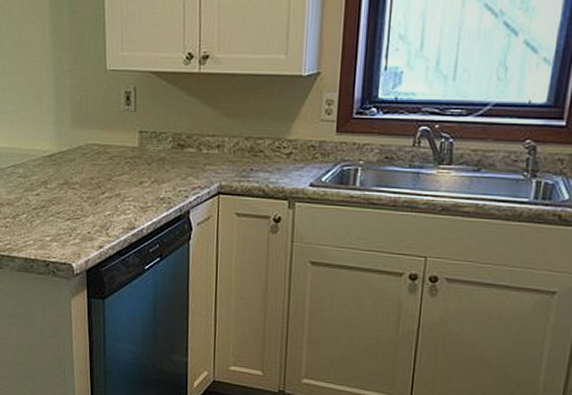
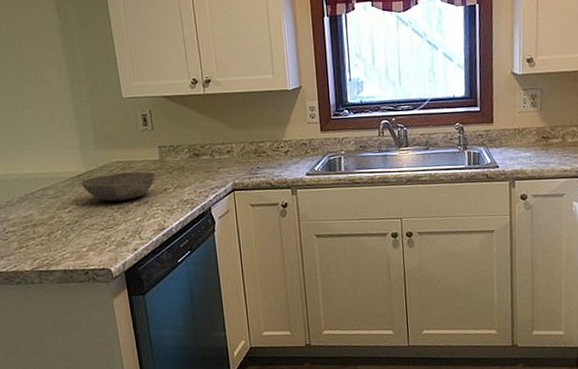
bowl: none [52,157,133,190] -> present [80,171,156,202]

